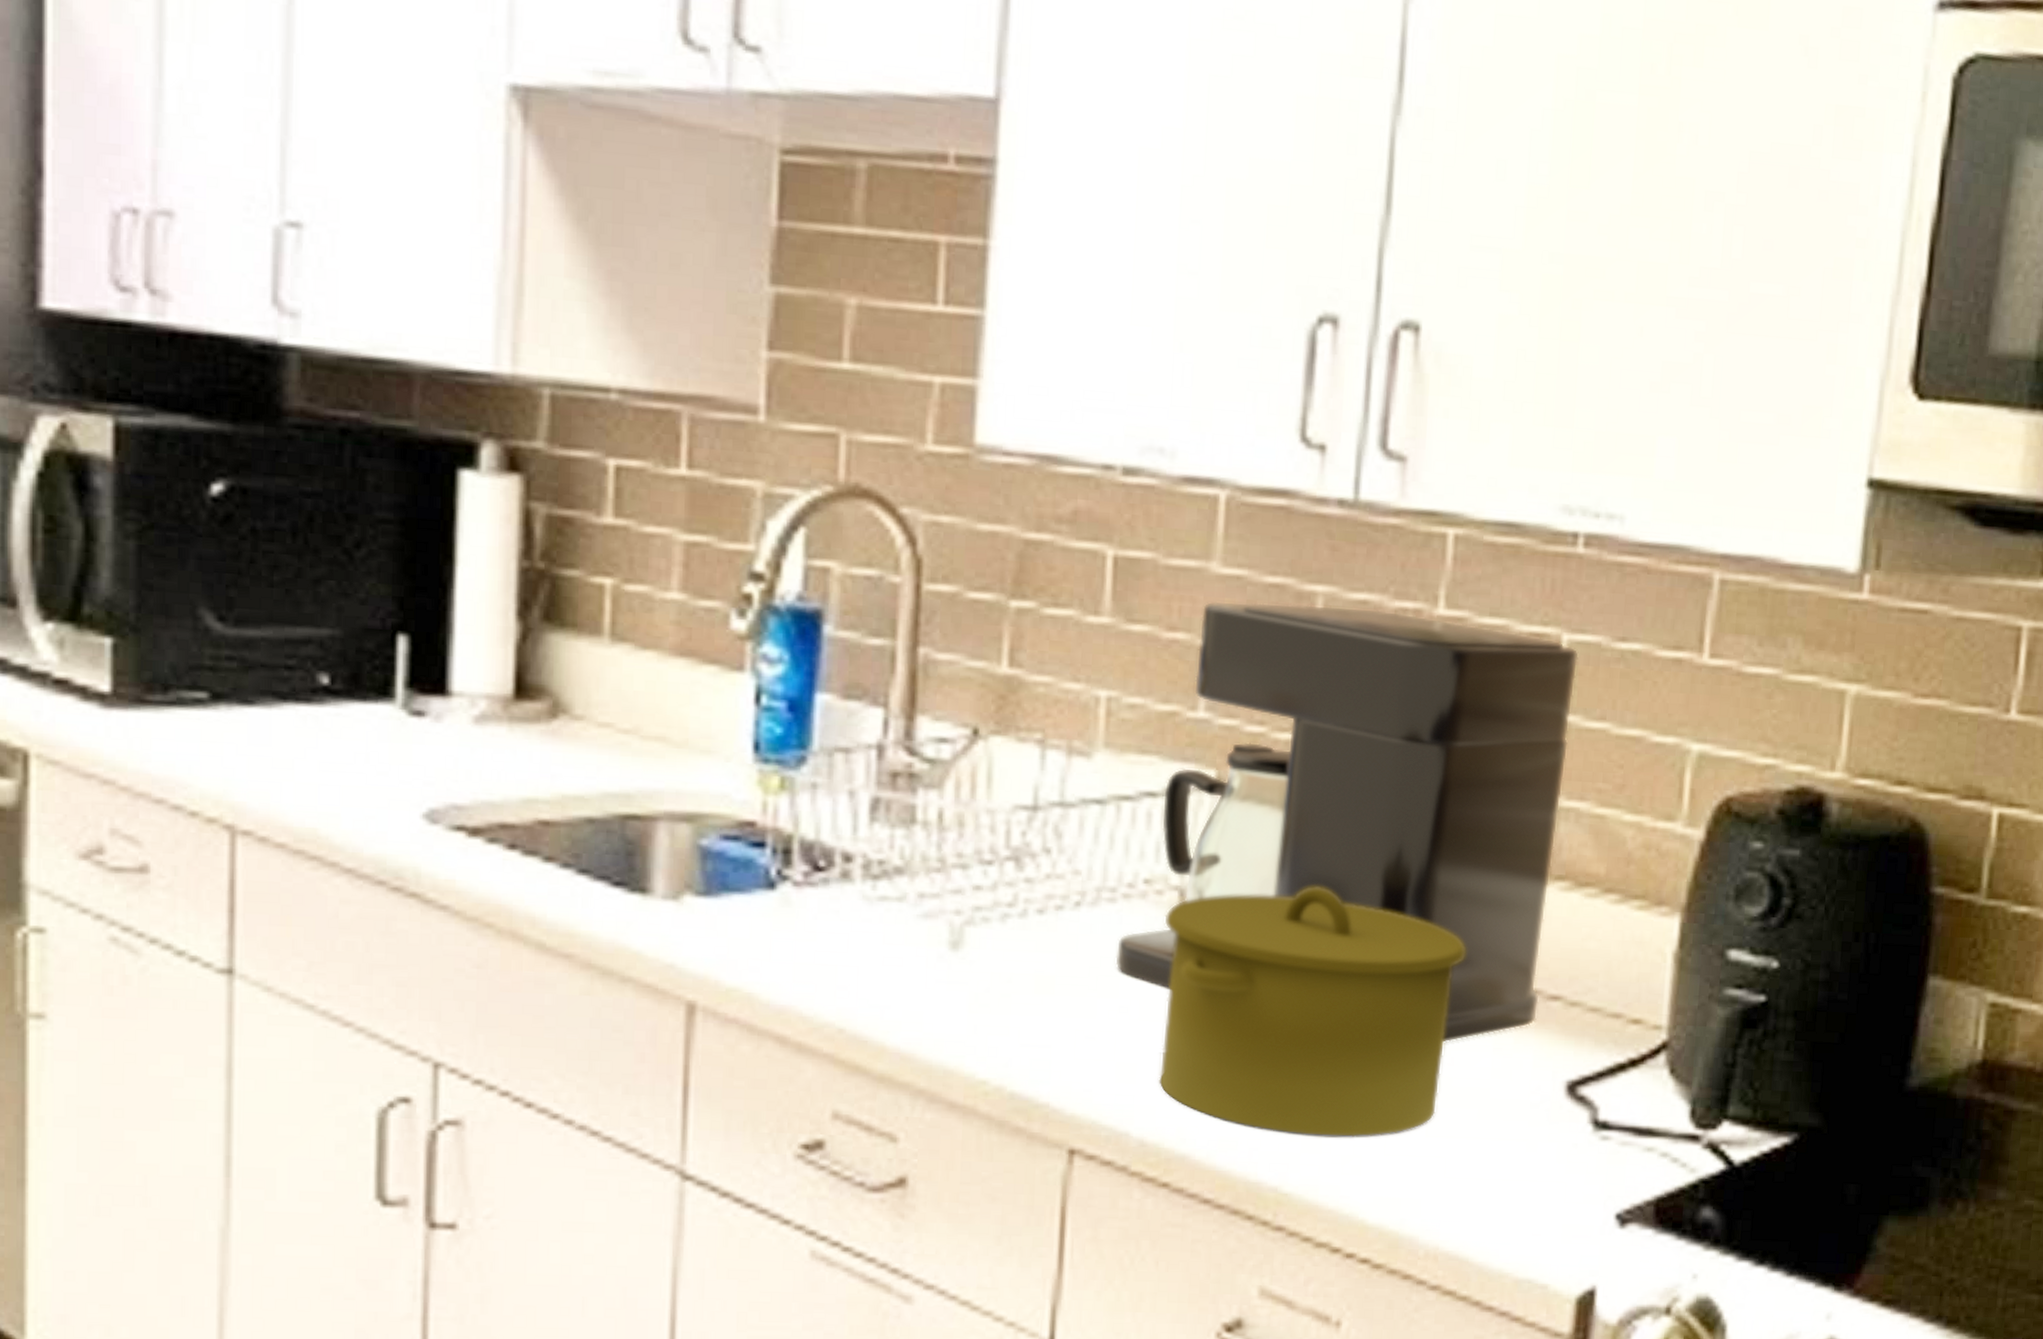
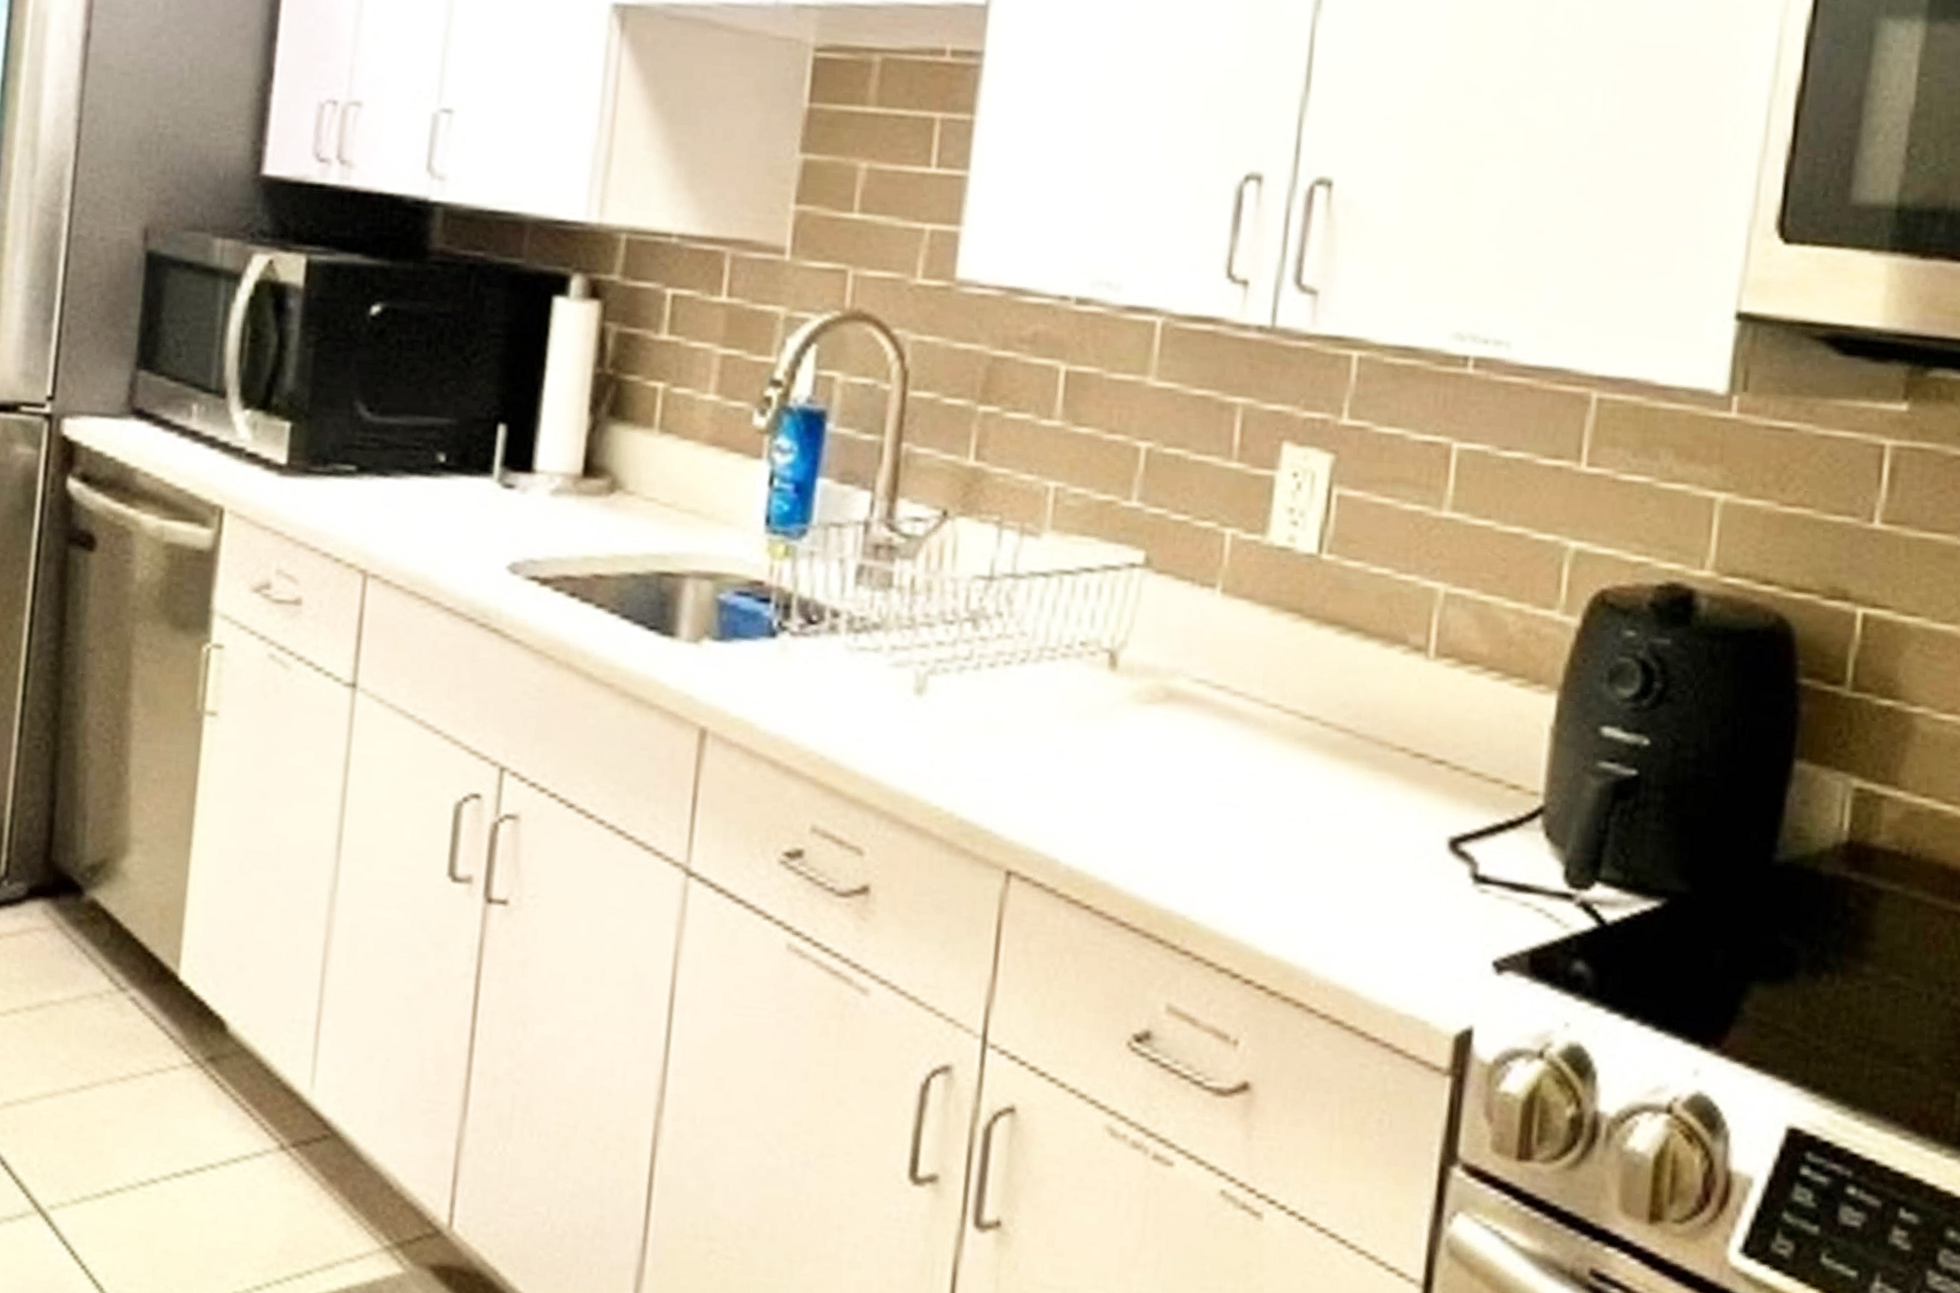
coffee maker: present [1115,601,1579,1043] -> none [1053,409,1467,797]
cooking pot: present [1158,886,1467,1138] -> none [1085,653,1361,877]

